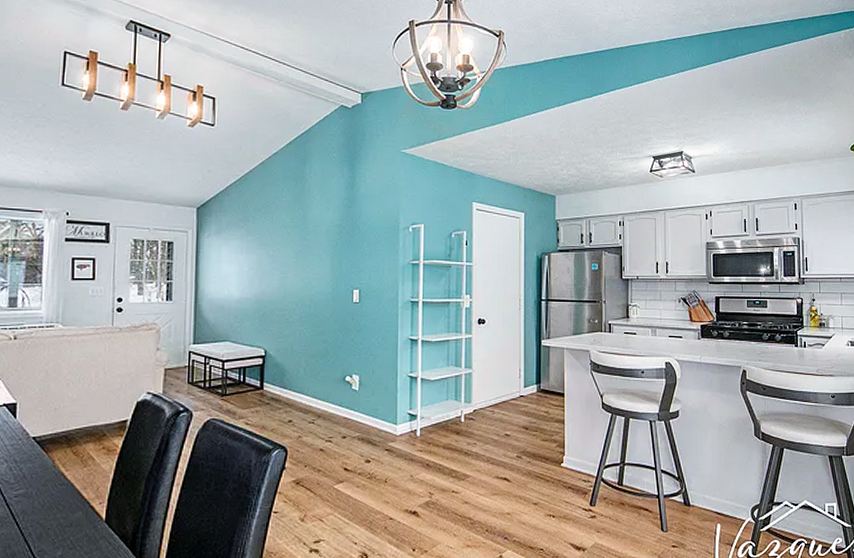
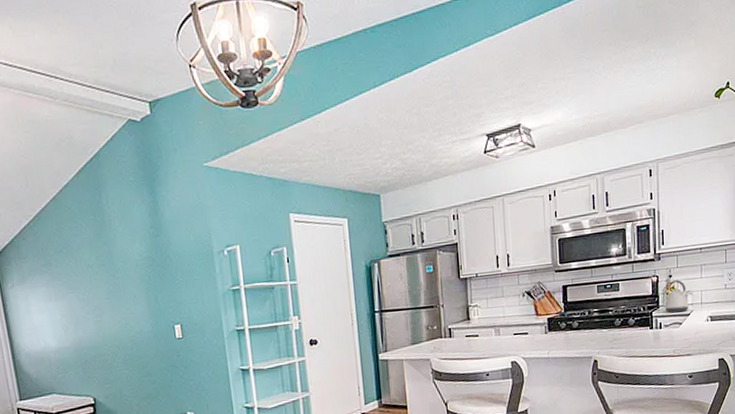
kettle: none [808,304,831,334] -> present [664,280,689,314]

